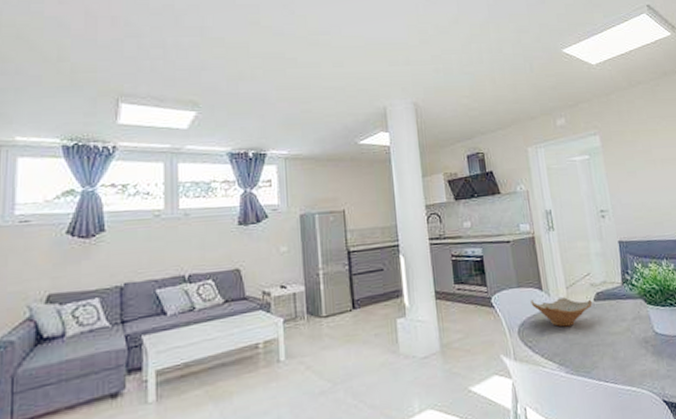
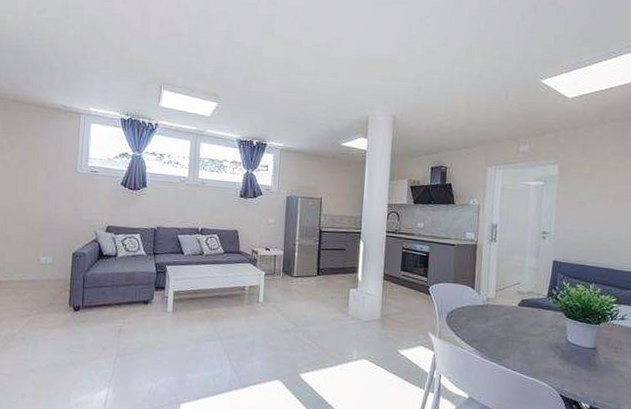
bowl: present [530,297,592,327] -> none [462,295,516,322]

